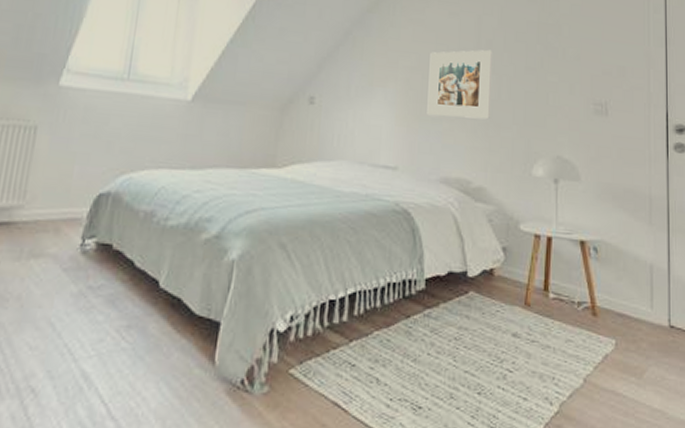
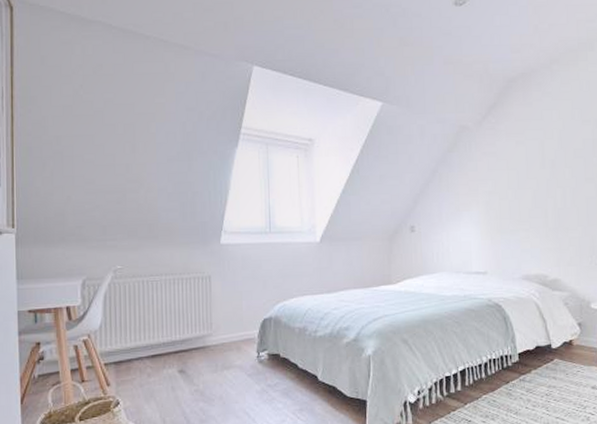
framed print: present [427,49,492,120] -> none [504,168,558,228]

